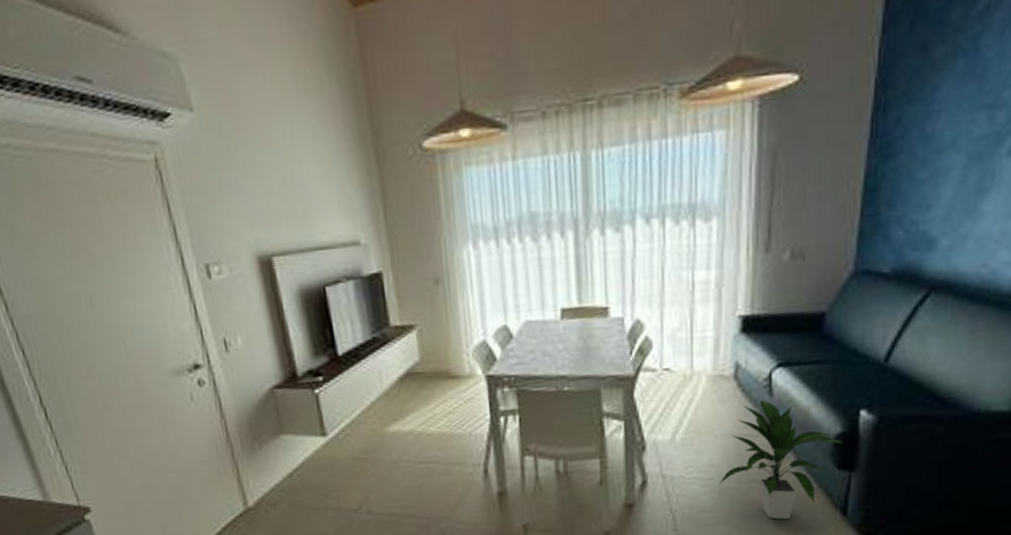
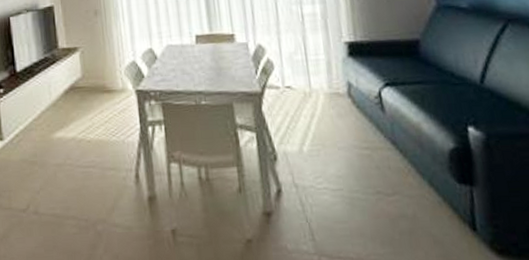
indoor plant: present [719,399,843,519] -> none [348,115,458,233]

